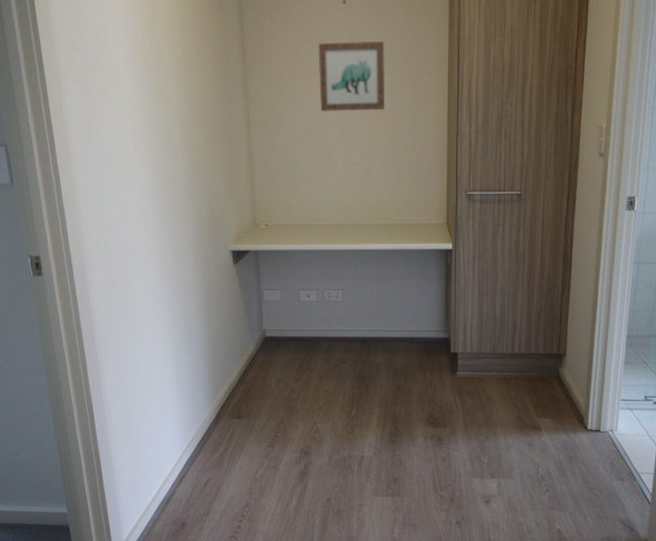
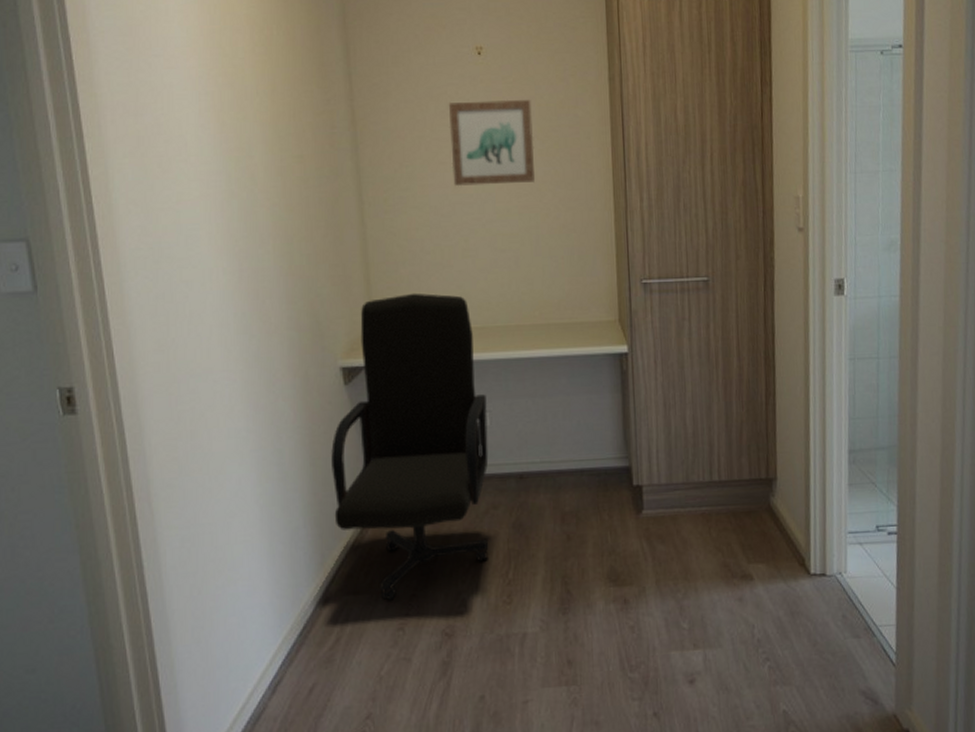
chair: none [223,195,340,425] -> present [331,293,489,601]

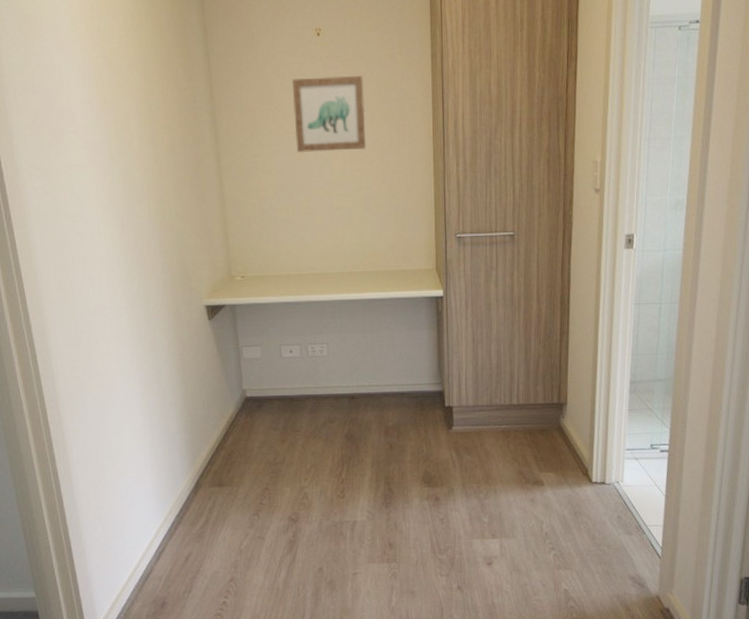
chair: present [331,293,489,601] -> none [199,244,326,492]

